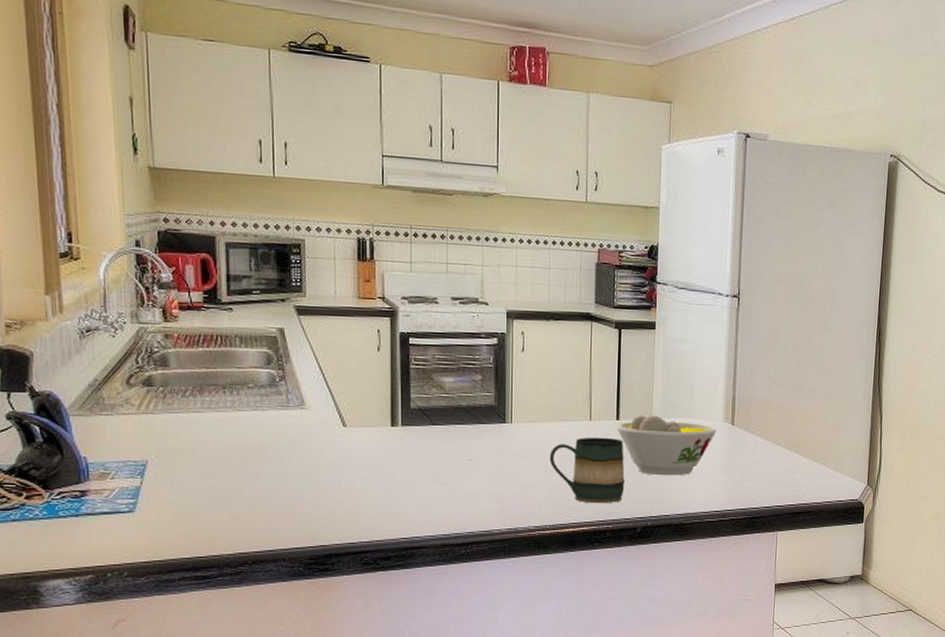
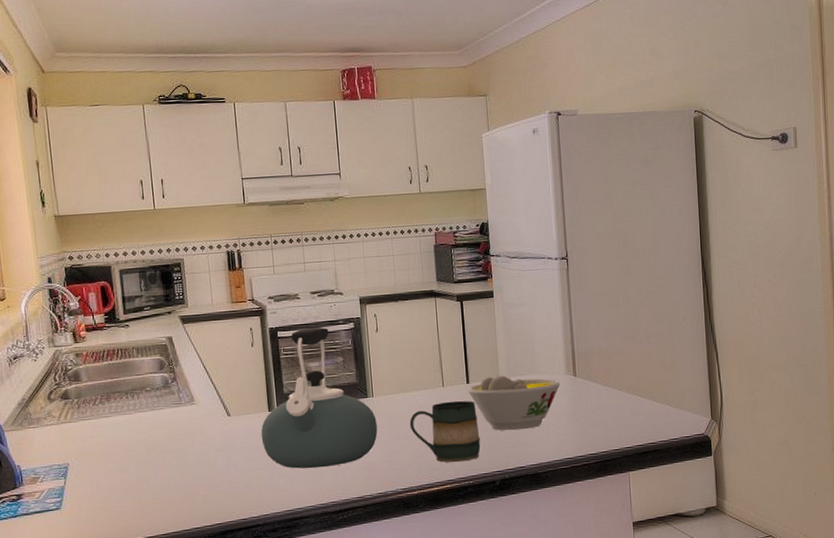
kettle: none [380,337,513,495] -> present [261,326,378,469]

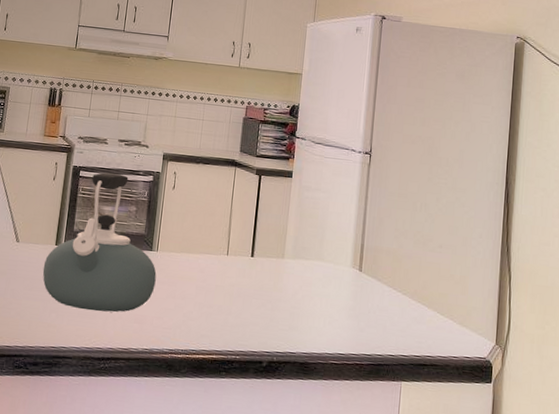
mug: present [409,400,481,463] -> none [187,270,256,335]
bowl: present [468,375,561,431] -> none [251,254,345,316]

